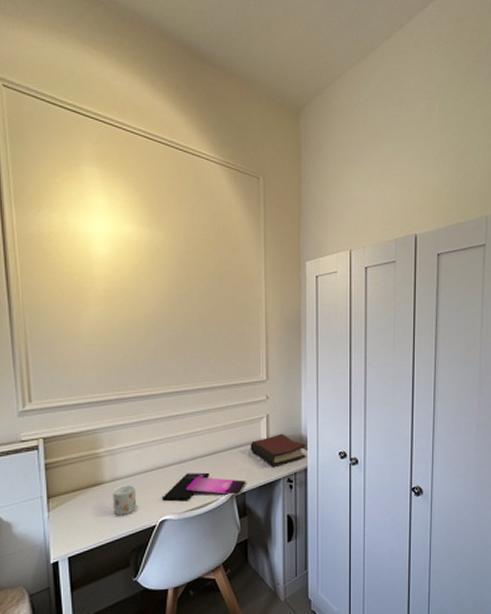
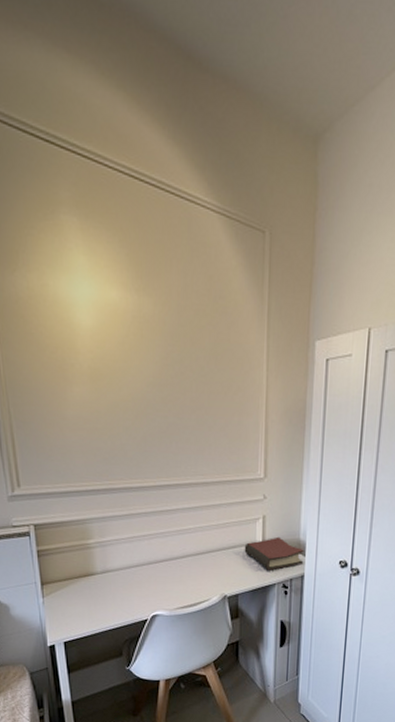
mug: present [113,484,137,516] -> none [104,577,129,607]
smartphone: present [163,472,246,501] -> none [154,570,239,597]

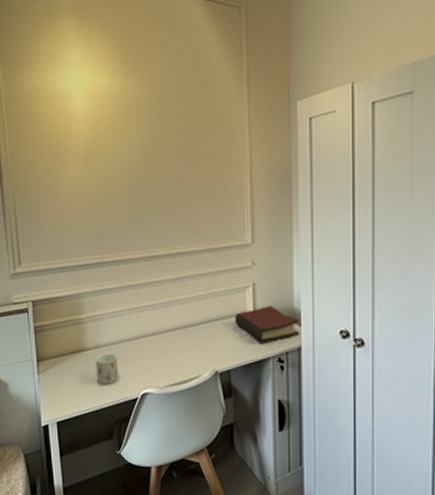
mug: none [104,577,129,607] -> present [95,352,119,385]

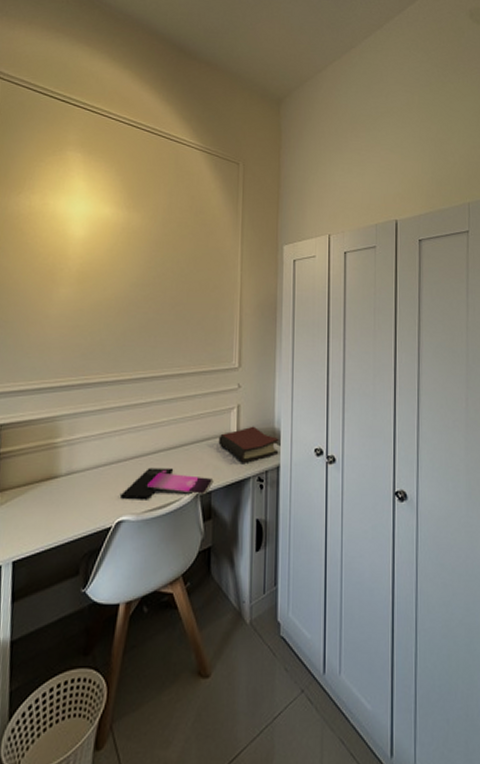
mug: present [95,352,119,385] -> none [66,478,93,515]
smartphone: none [144,344,231,374] -> present [121,468,212,499]

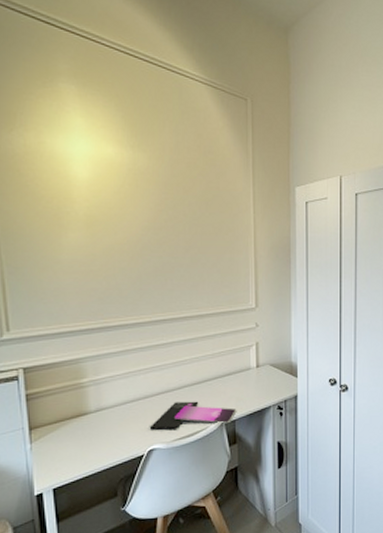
hardback book: present [218,426,279,463] -> none [239,361,296,394]

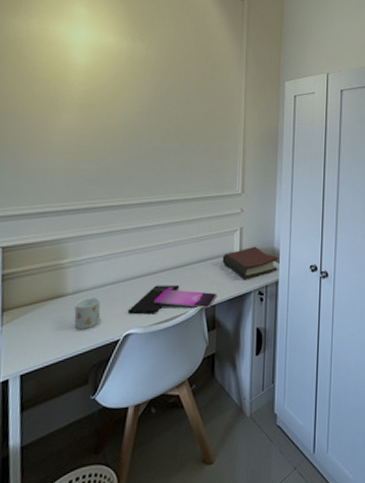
mug: none [98,414,124,446] -> present [74,296,101,330]
hardback book: none [239,361,296,394] -> present [222,246,278,279]

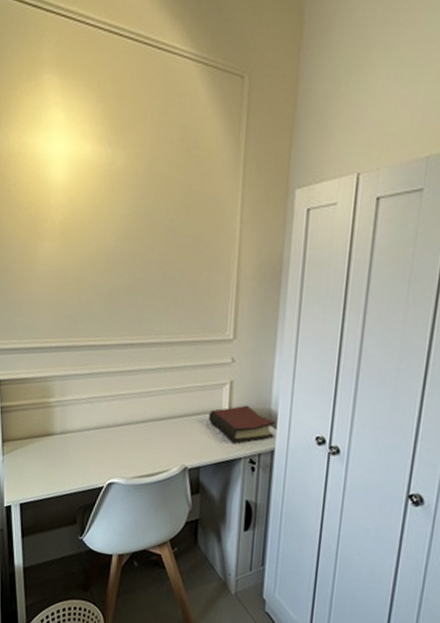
mug: present [74,296,101,330] -> none [62,439,86,471]
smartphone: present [128,285,216,314] -> none [111,436,201,468]

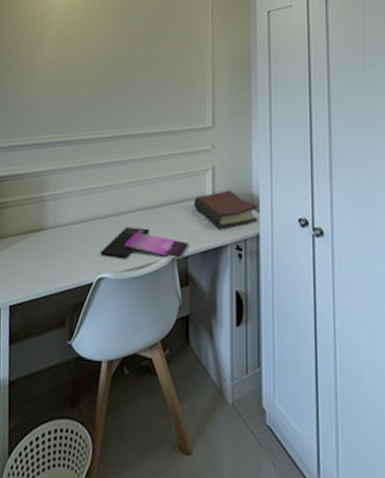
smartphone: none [111,436,201,468] -> present [101,226,188,258]

